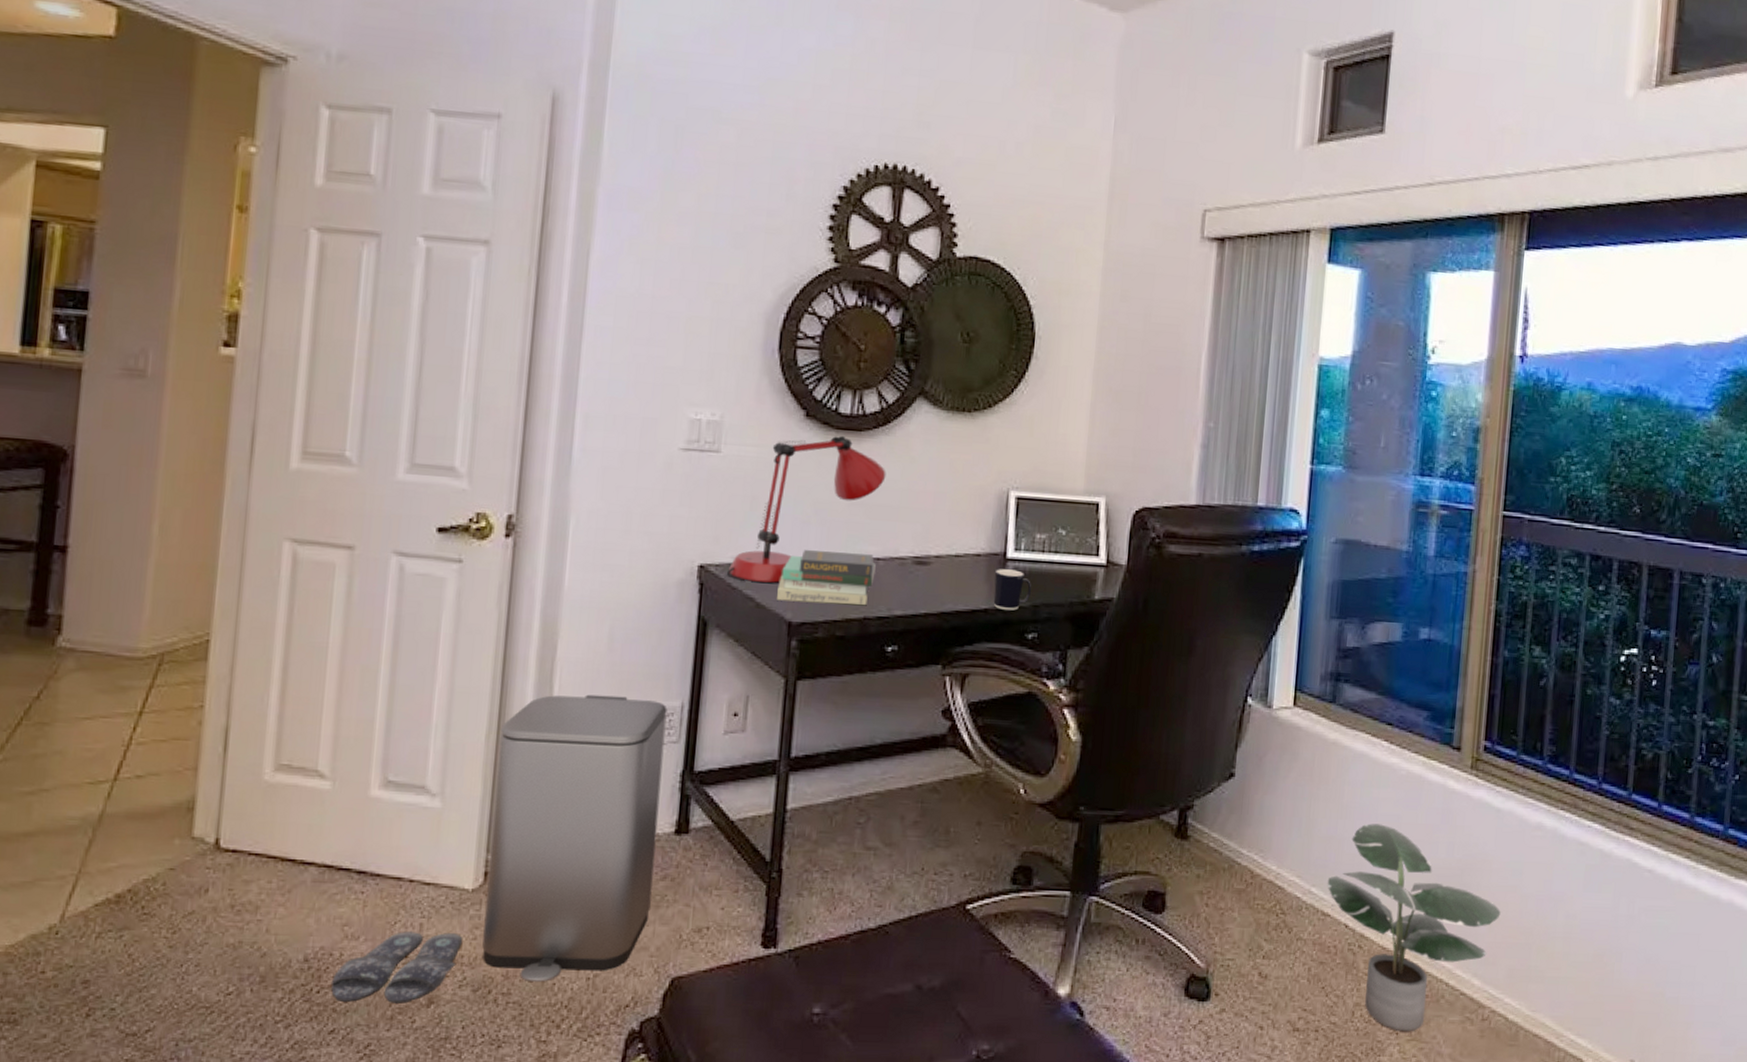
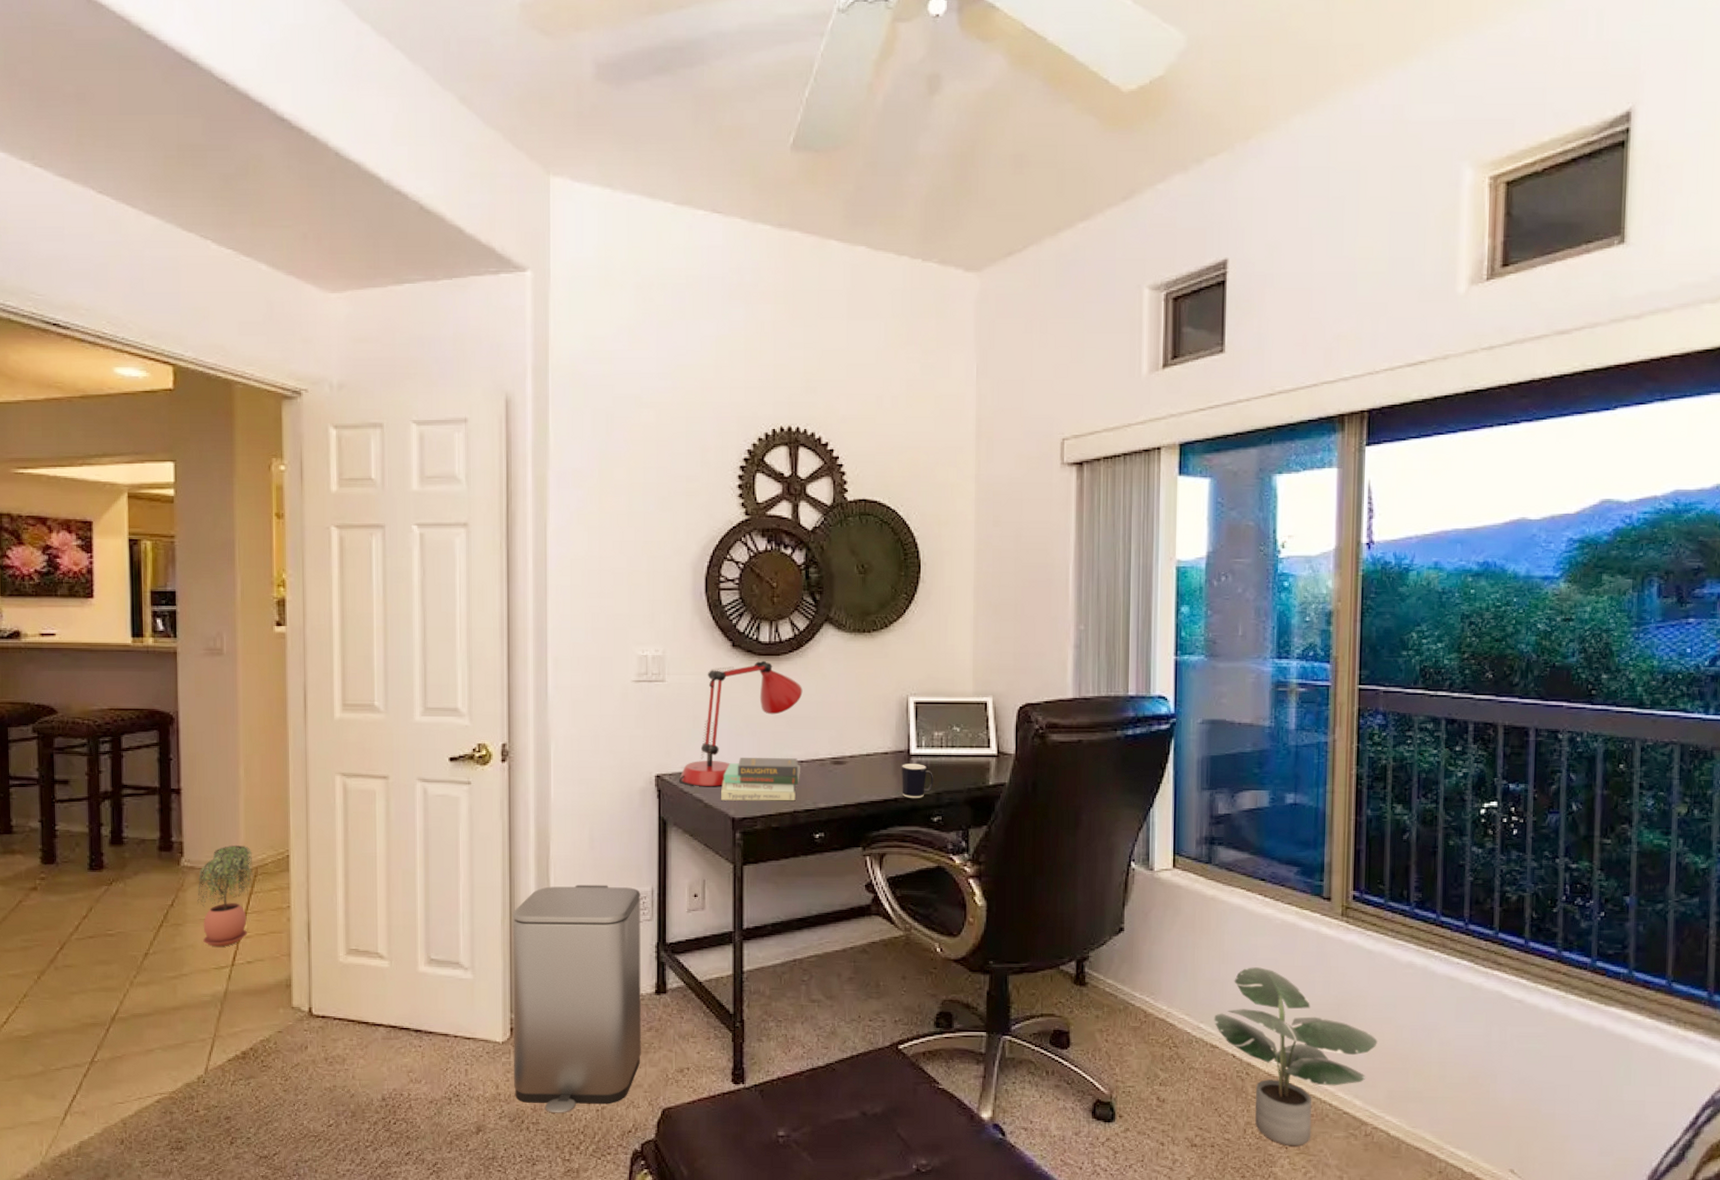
potted plant: none [74,623,159,755] -> present [197,845,254,947]
slippers: present [330,932,462,1003] -> none [403,1076,498,1131]

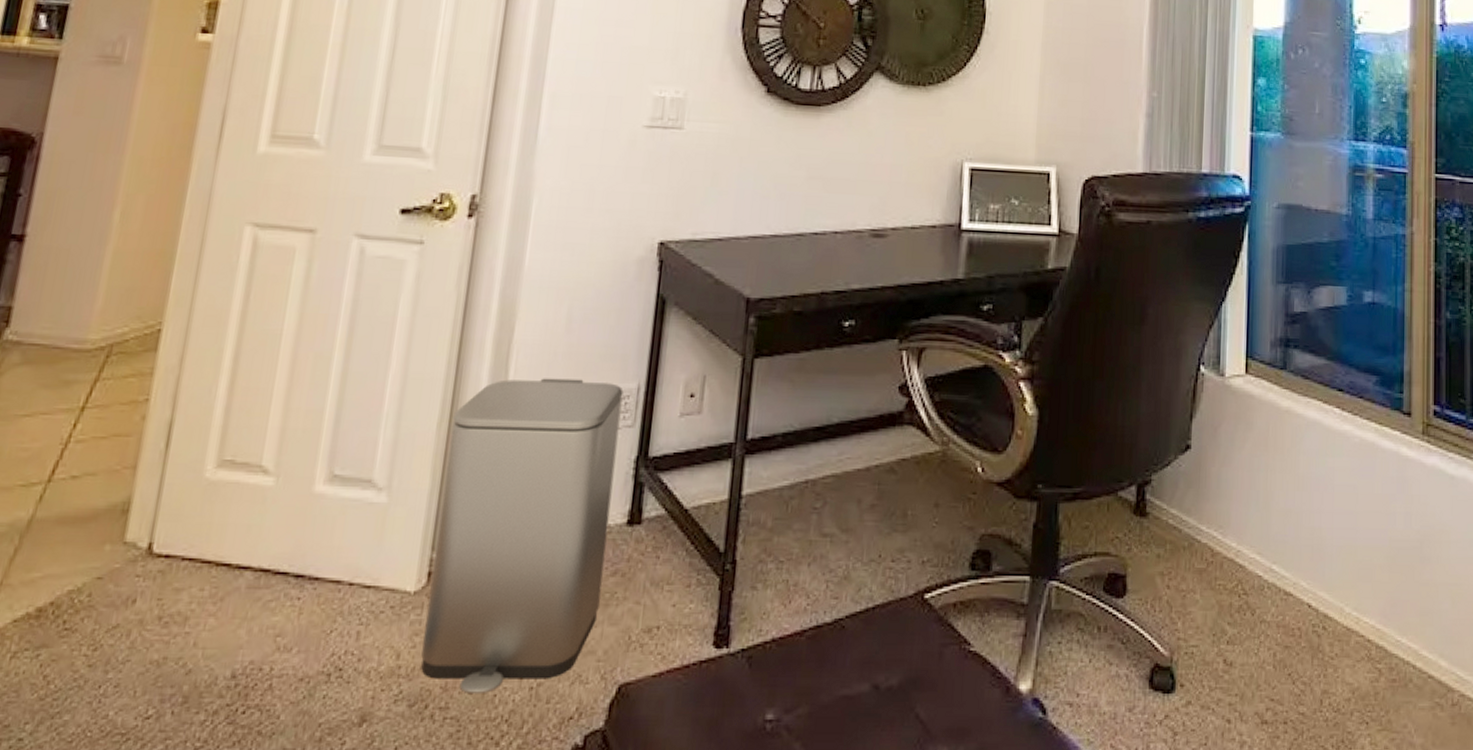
potted plant: present [197,845,254,947] -> none [12,313,110,455]
desk lamp: present [679,660,803,786] -> none [687,110,844,259]
books: present [720,758,800,801] -> none [734,225,834,280]
mug: present [901,763,934,798] -> none [949,239,987,282]
potted plant: present [1214,967,1379,1147] -> none [1288,495,1464,721]

